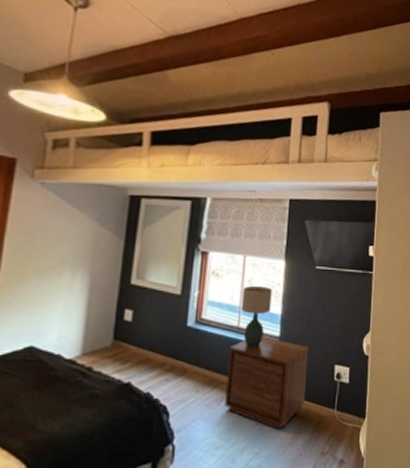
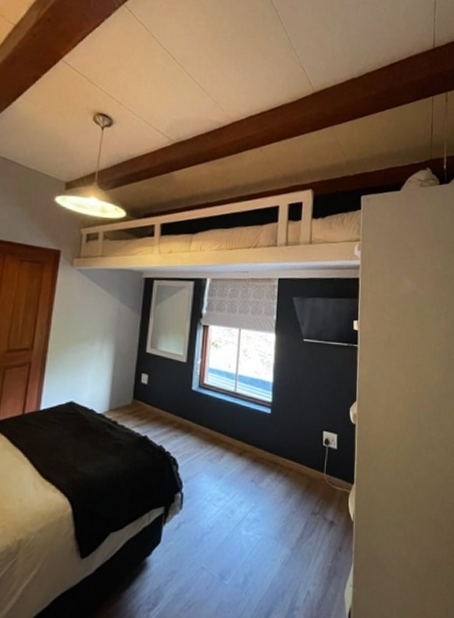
nightstand: present [225,336,309,429] -> none [225,402,299,487]
table lamp: present [241,285,272,348] -> none [237,355,264,412]

